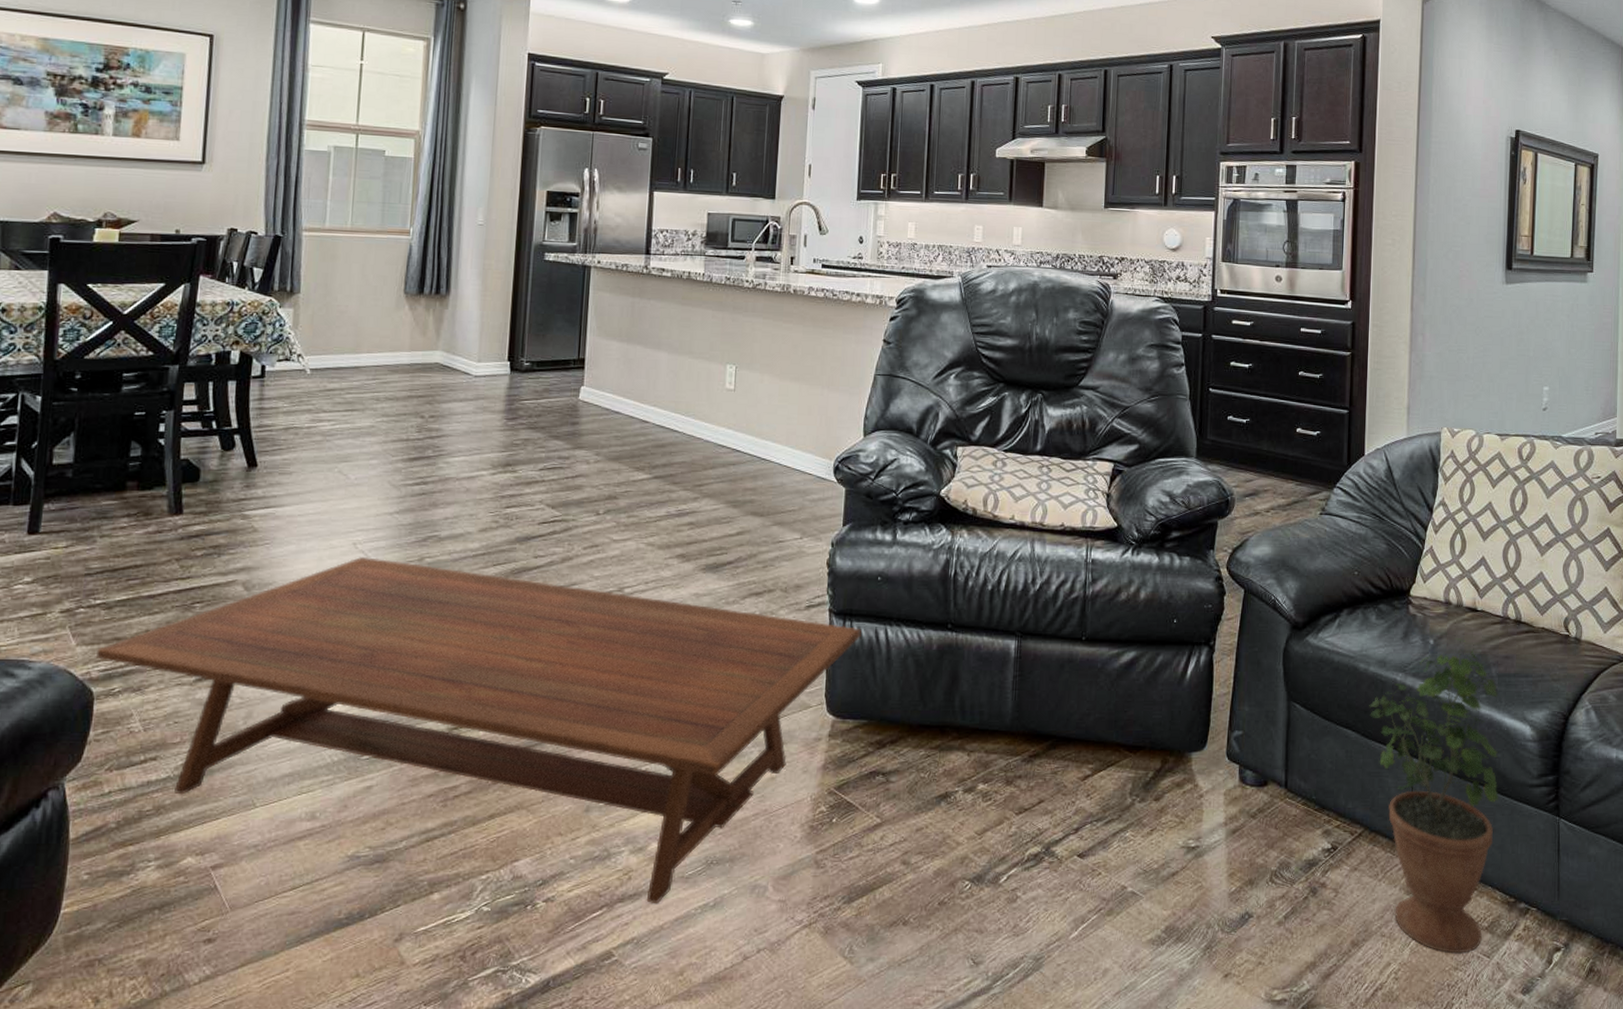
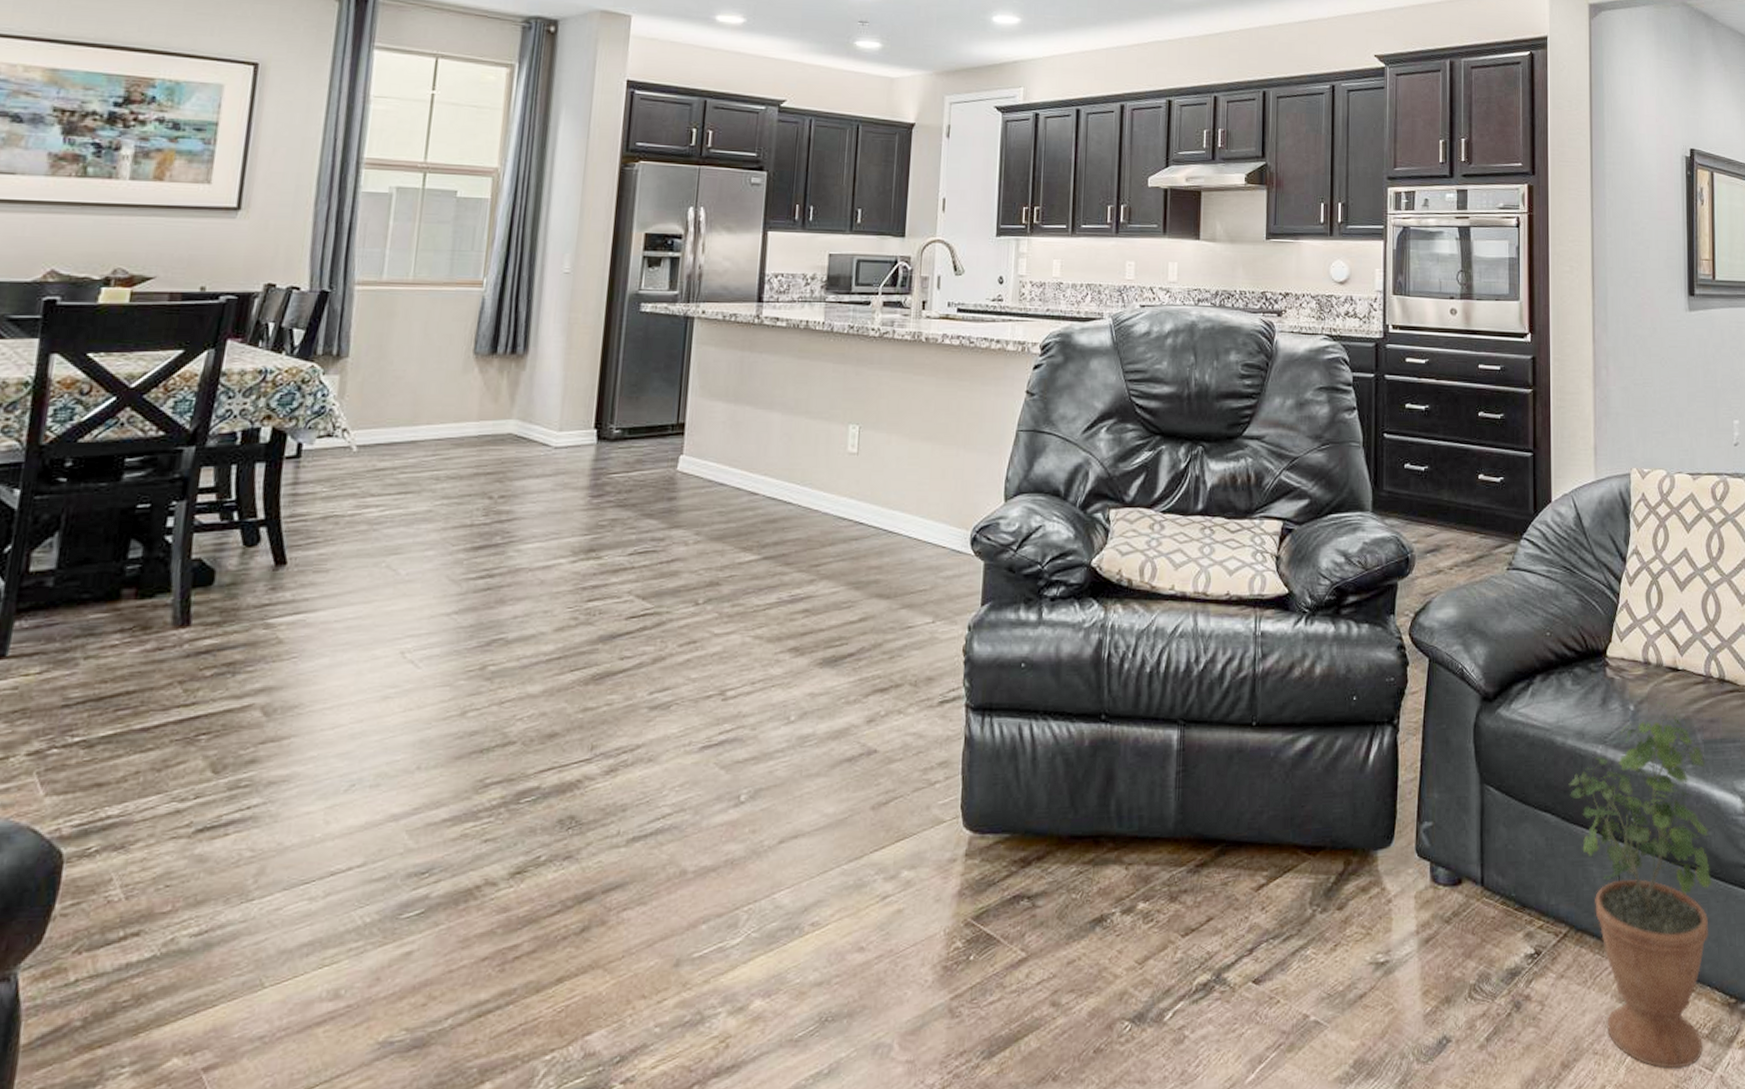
coffee table: present [95,557,861,904] -> none [68,668,1003,1077]

